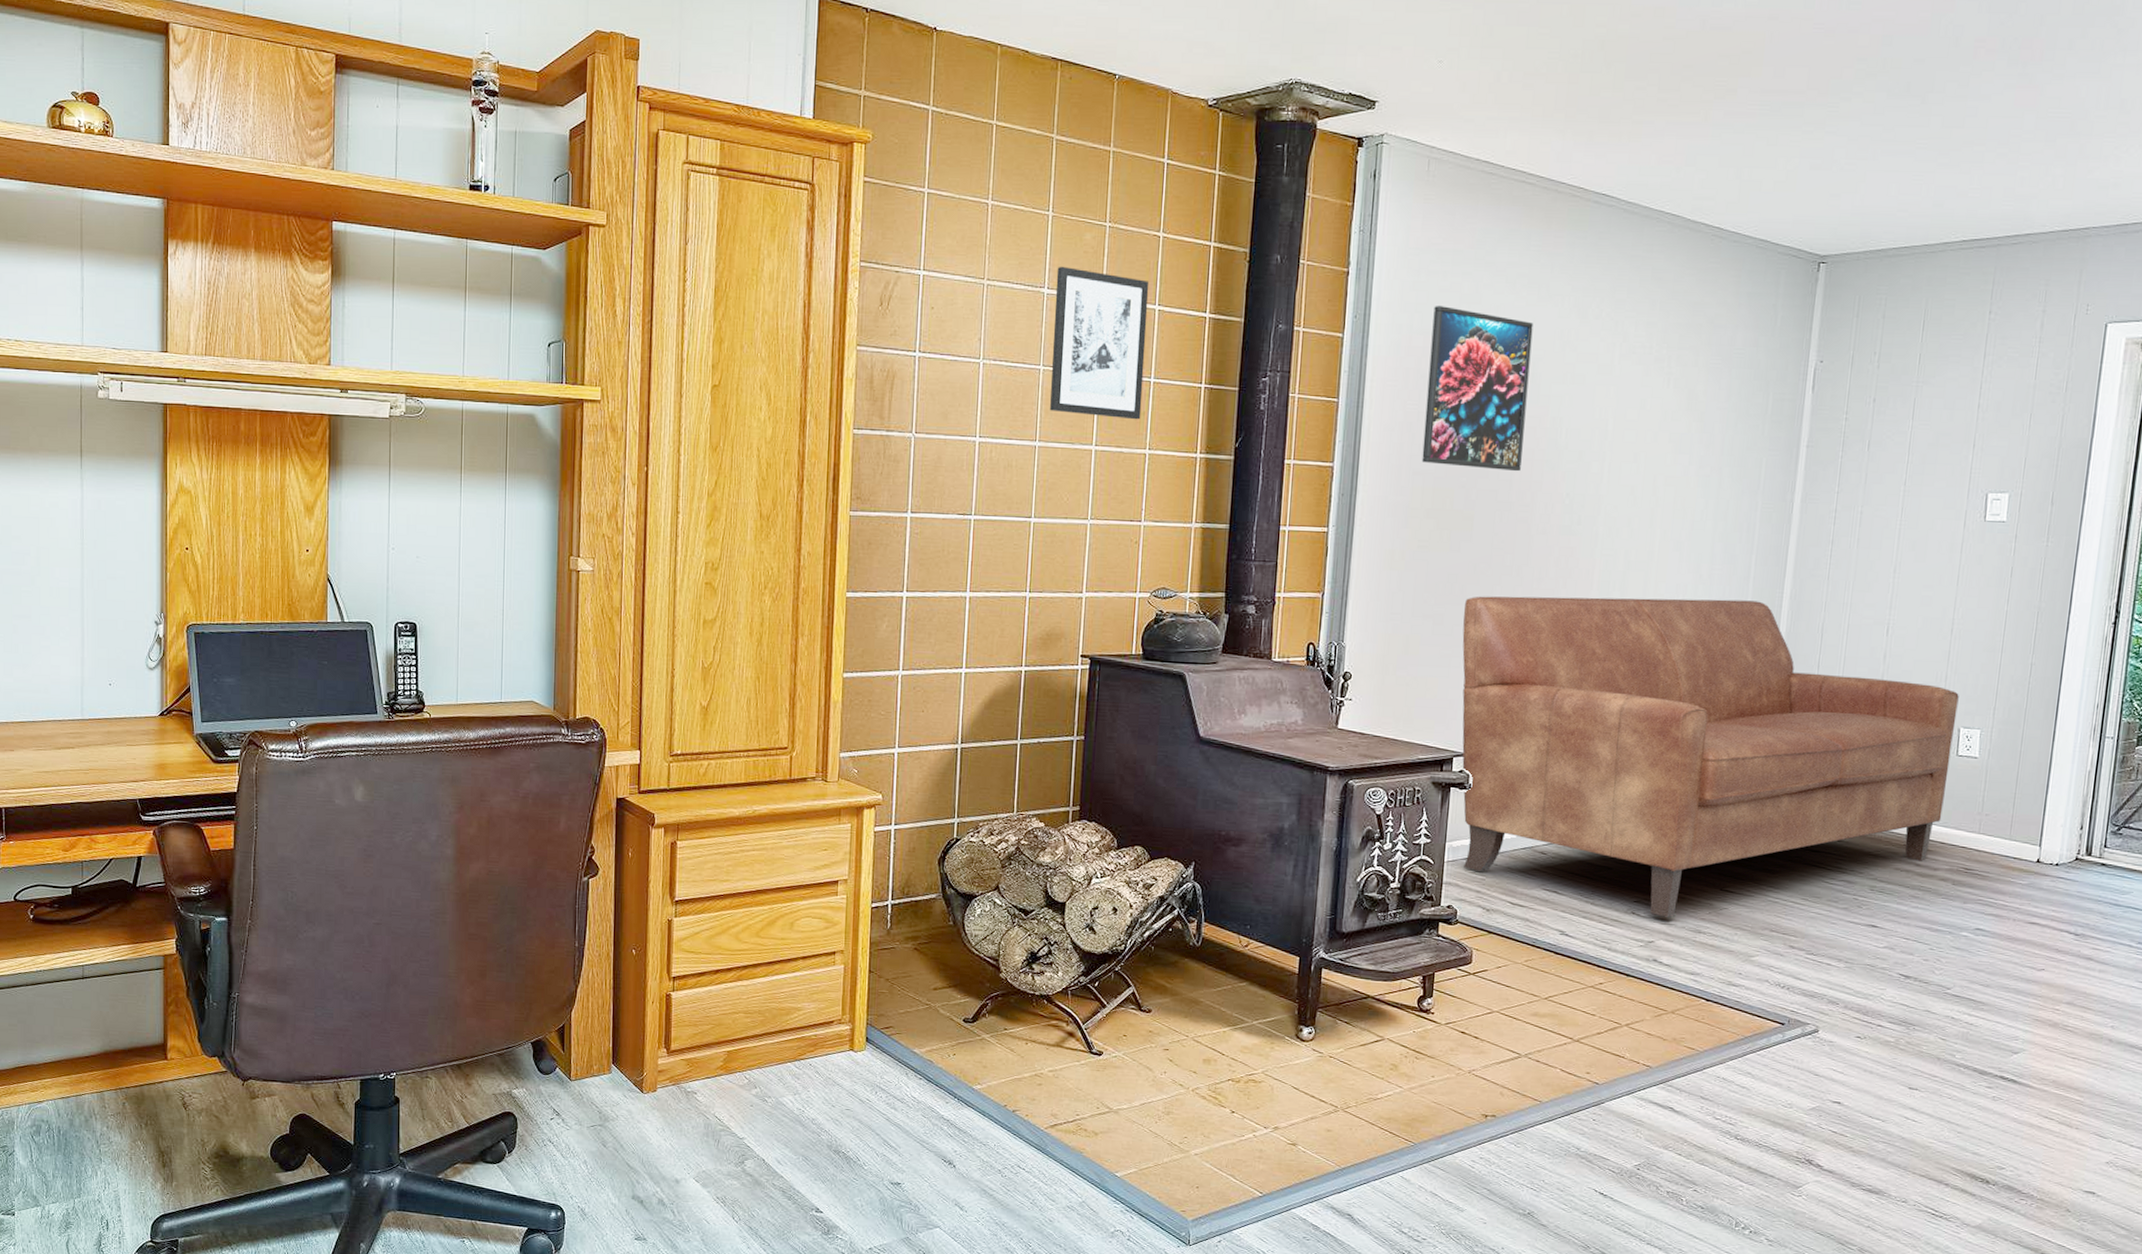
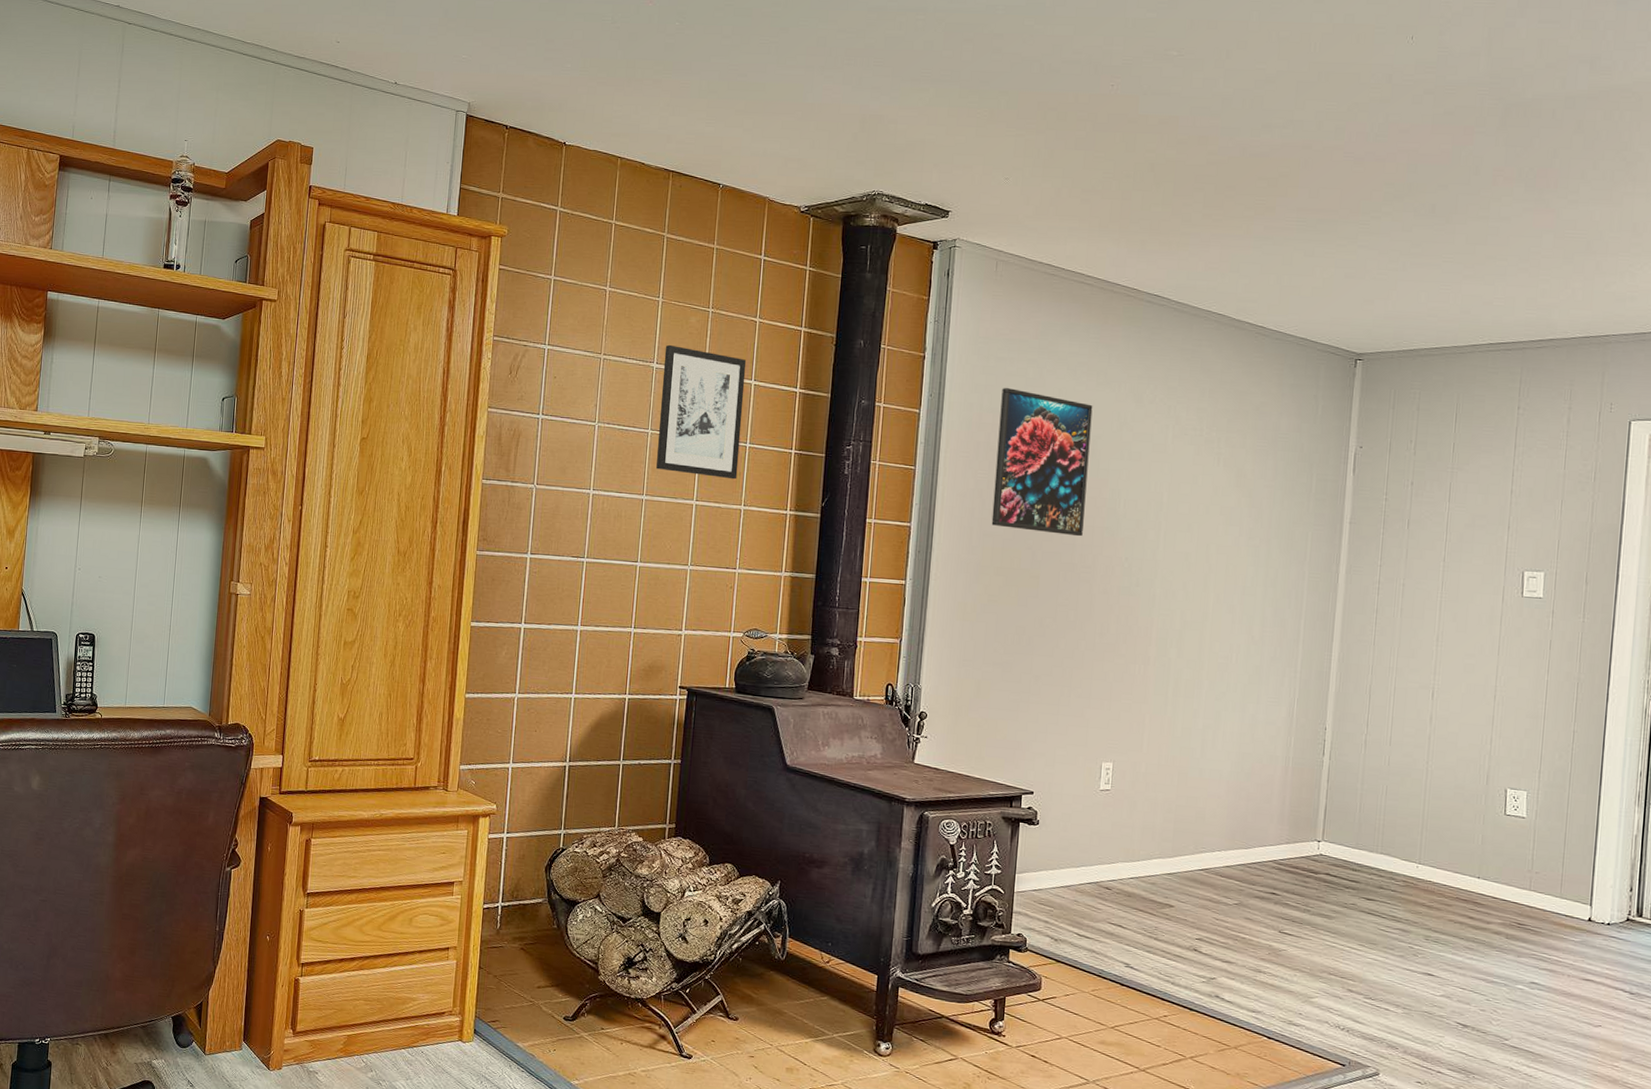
sofa: present [1462,596,1959,917] -> none [1030,647,1505,956]

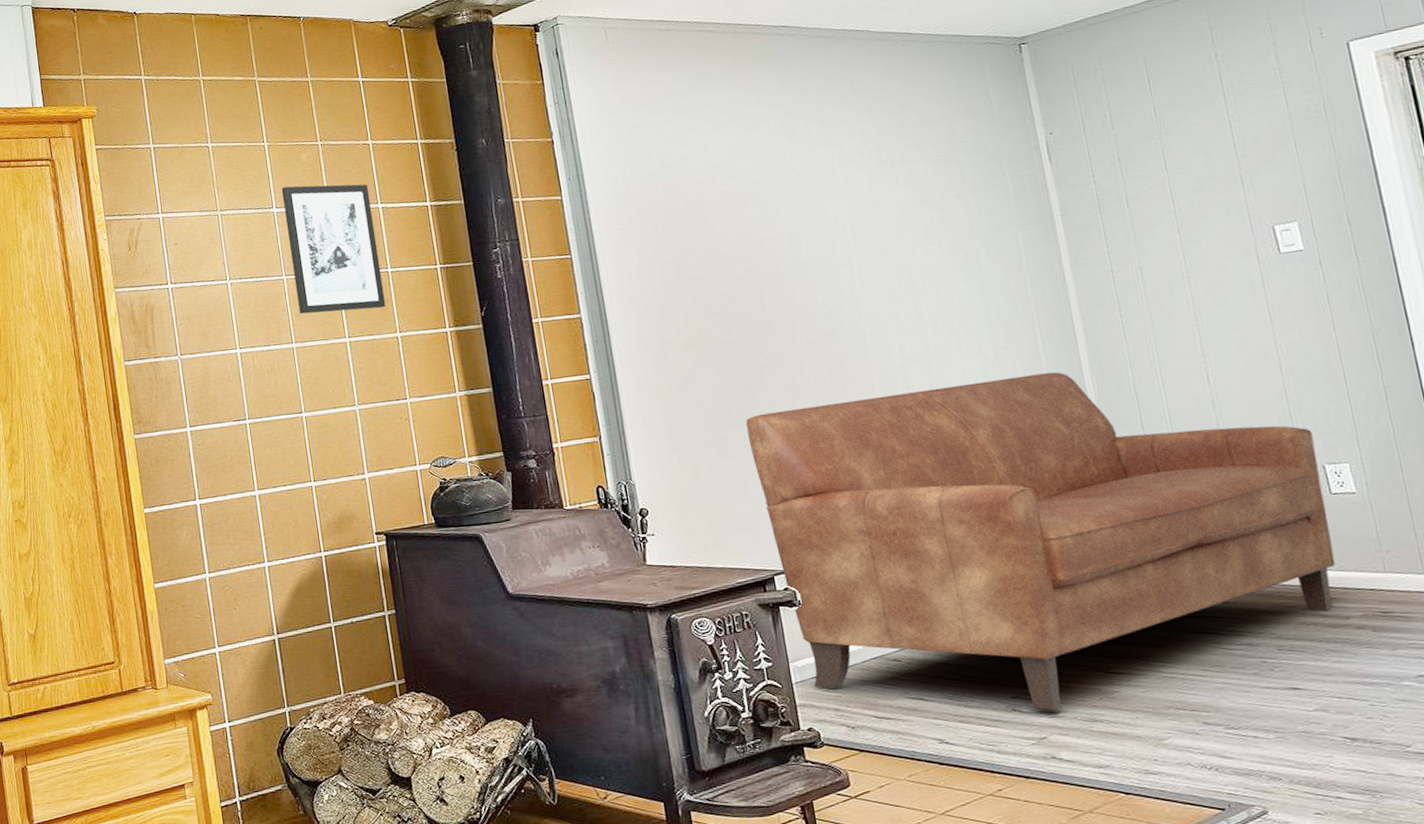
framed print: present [991,388,1093,537] -> none [643,152,769,299]
sofa: none [1030,647,1505,956] -> present [746,372,1336,710]

